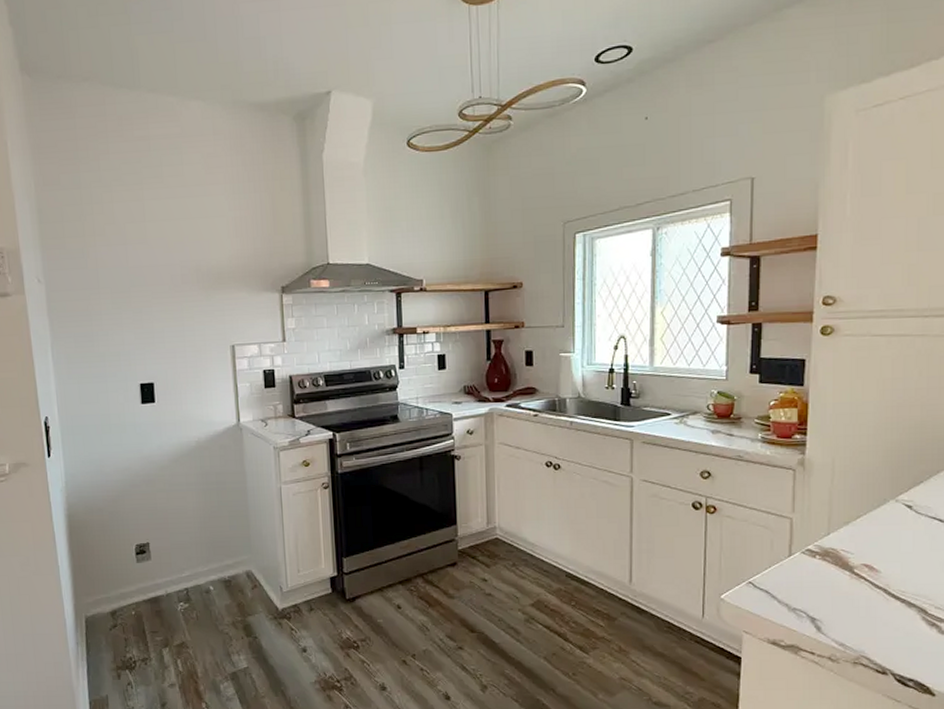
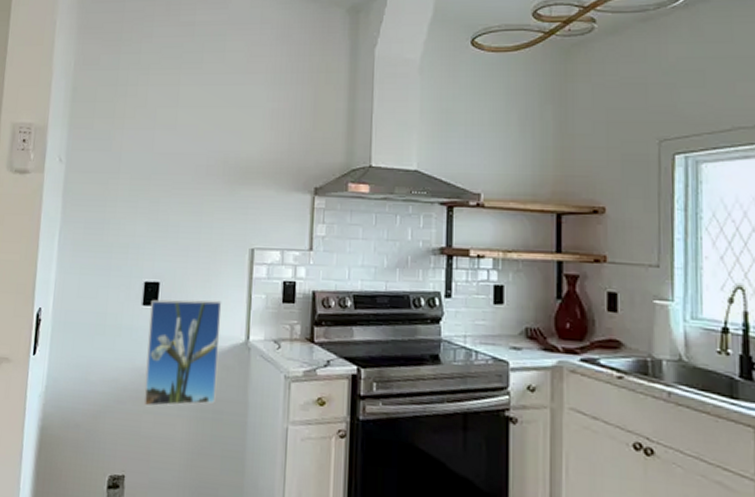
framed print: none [148,392,218,486] -> present [143,299,222,407]

